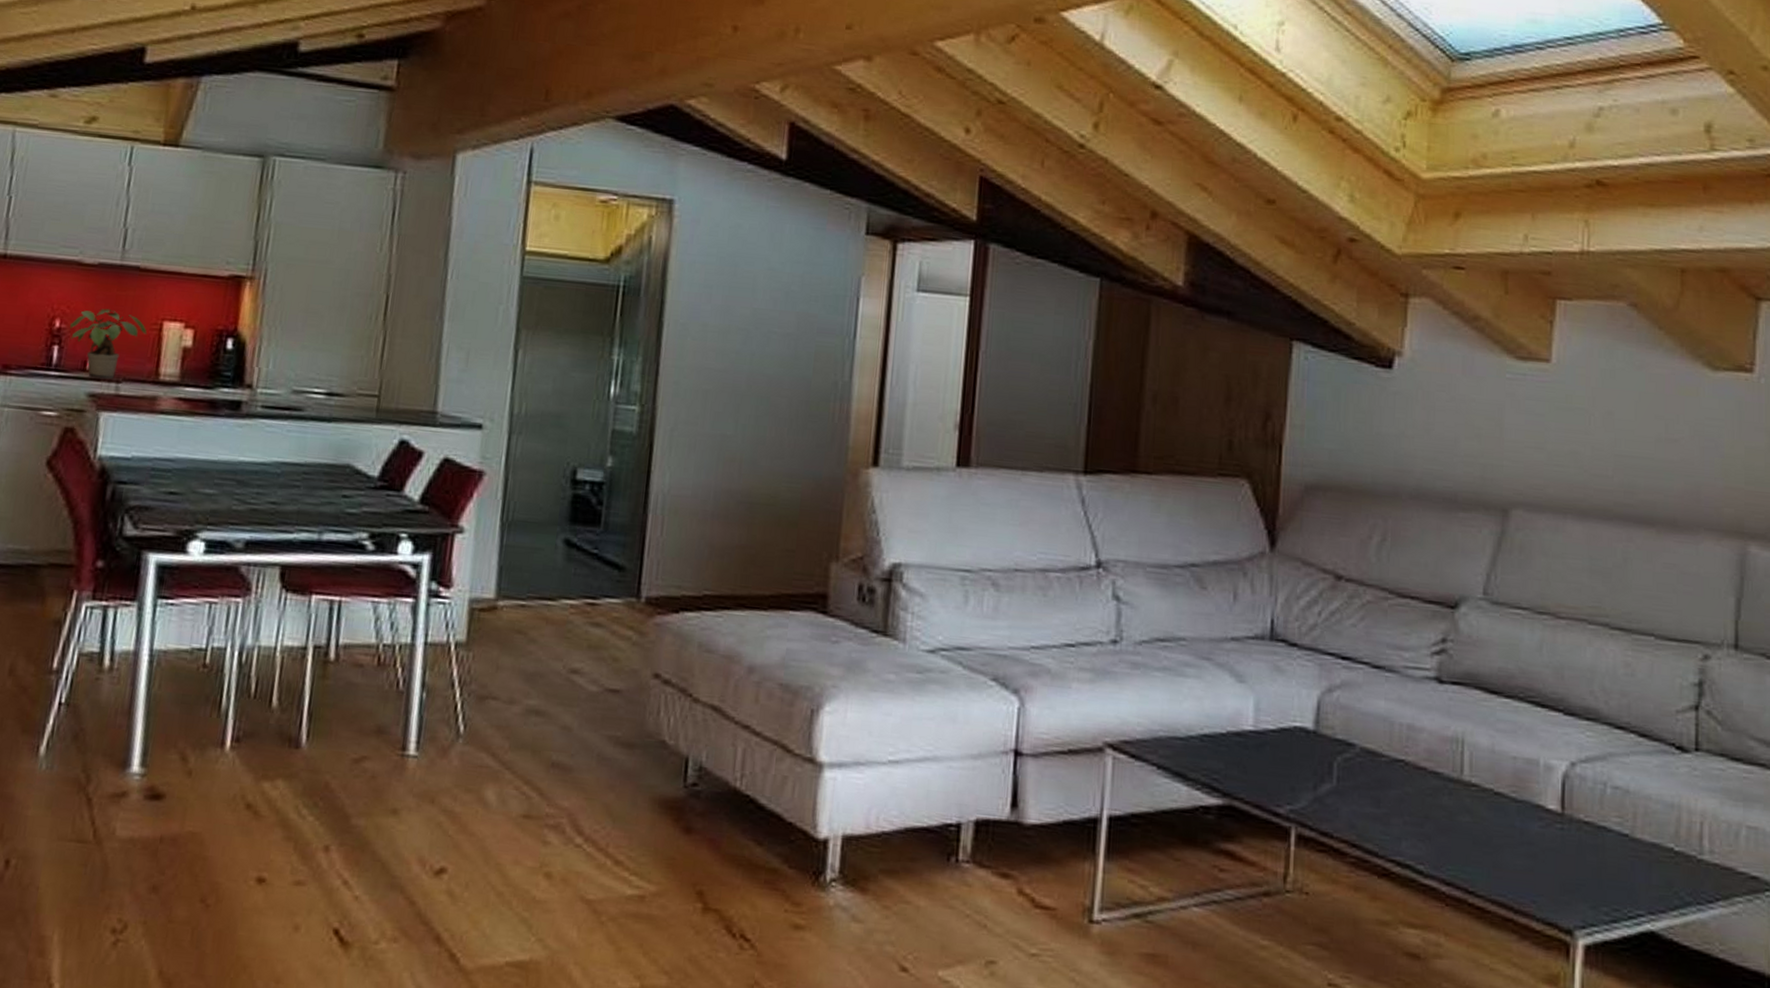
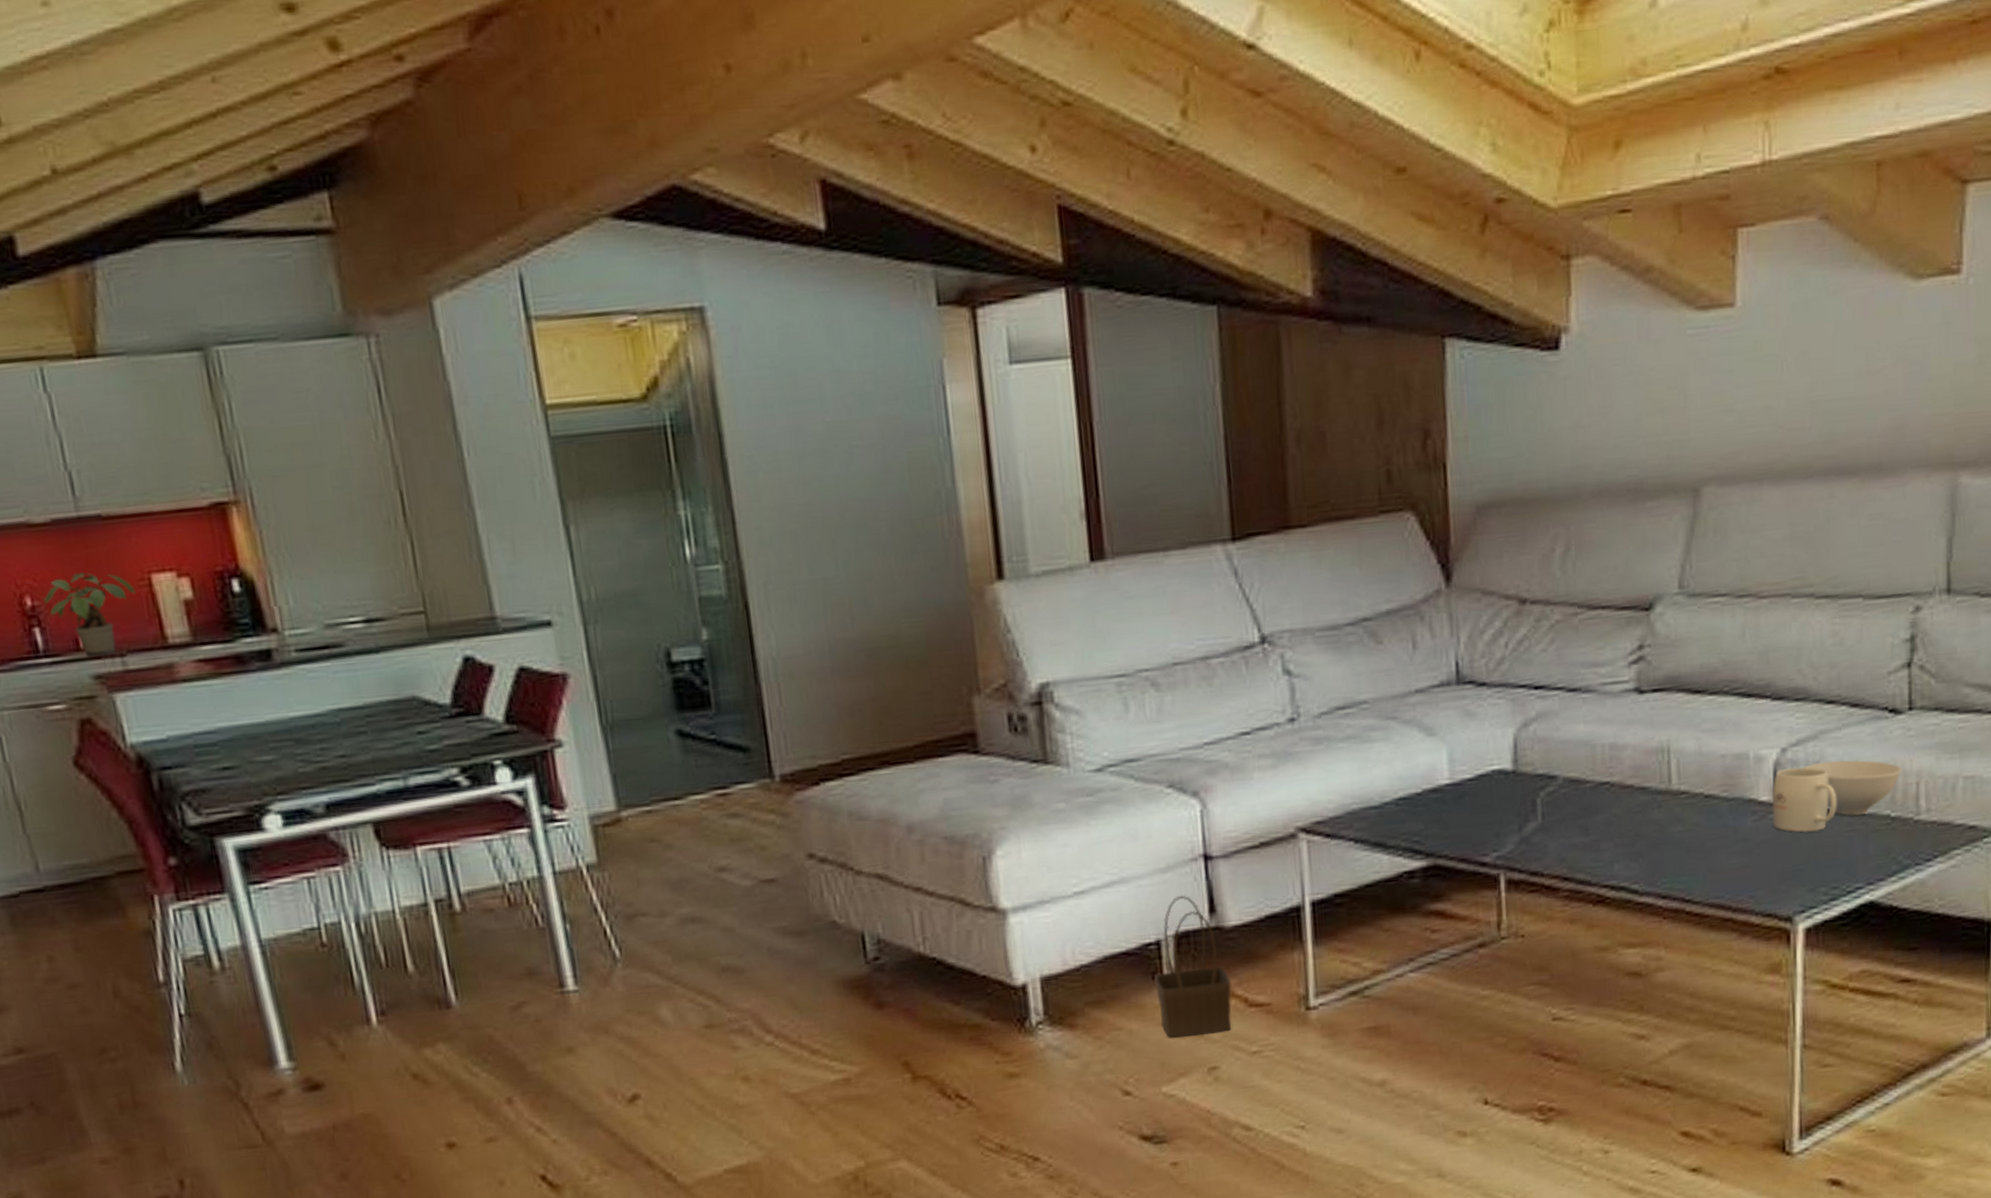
basket: none [948,783,1021,927] -> present [1154,895,1232,1038]
mug: none [1558,782,1622,850] -> present [1772,767,1837,833]
bowl: none [1590,783,1687,844] -> present [1803,760,1902,817]

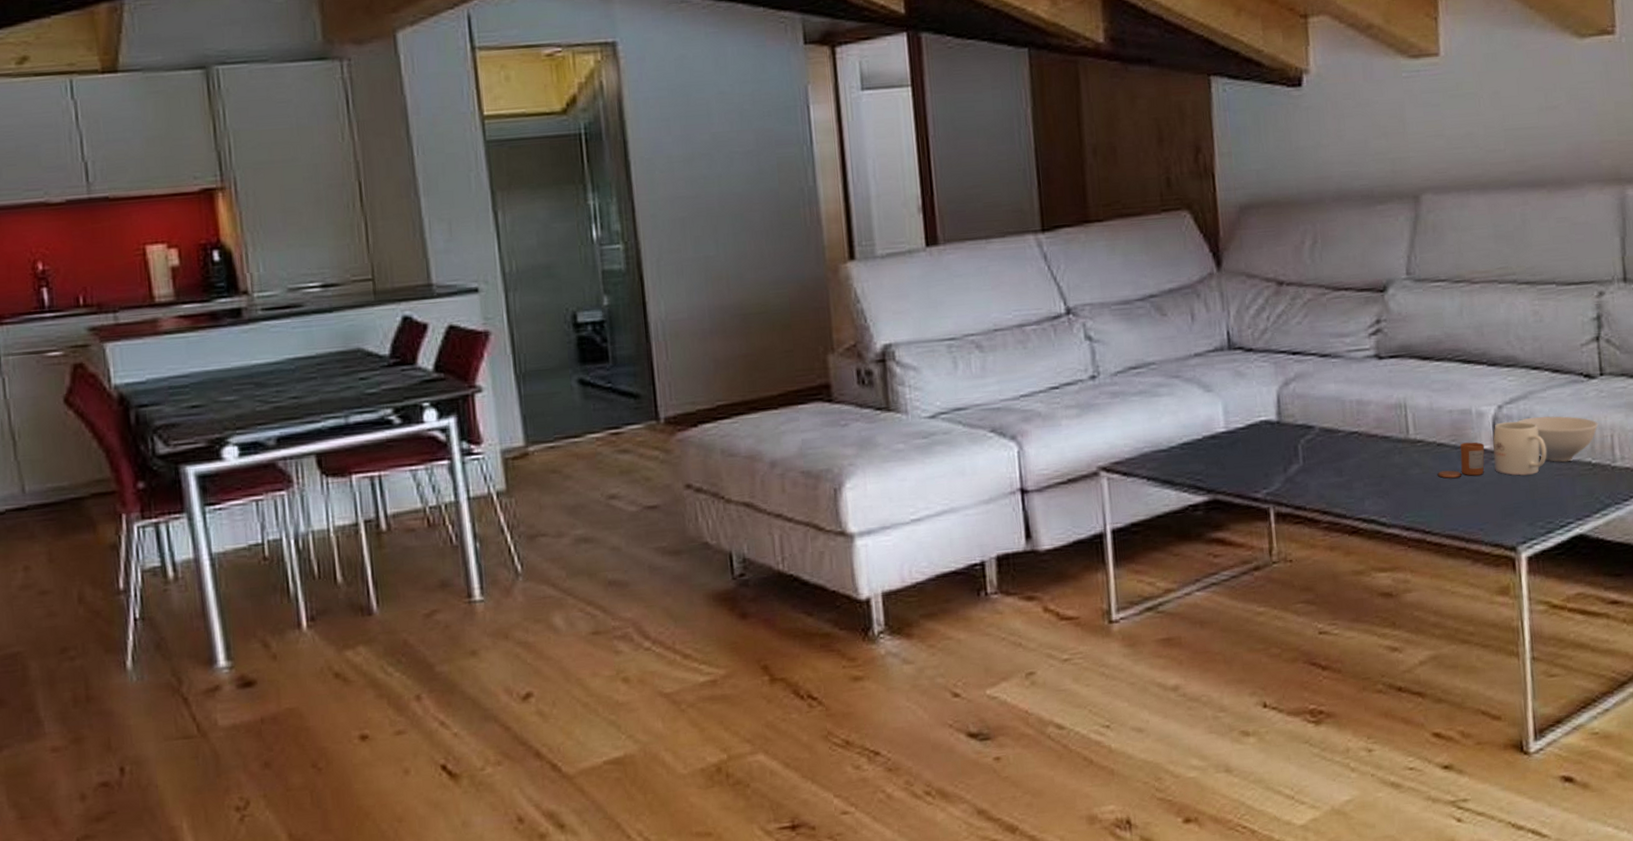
potted plant: present [44,572,137,658] -> none [53,243,132,313]
basket: present [1154,895,1232,1038] -> none [979,523,1046,647]
candle: none [1704,792,1762,838] -> present [1438,442,1485,479]

